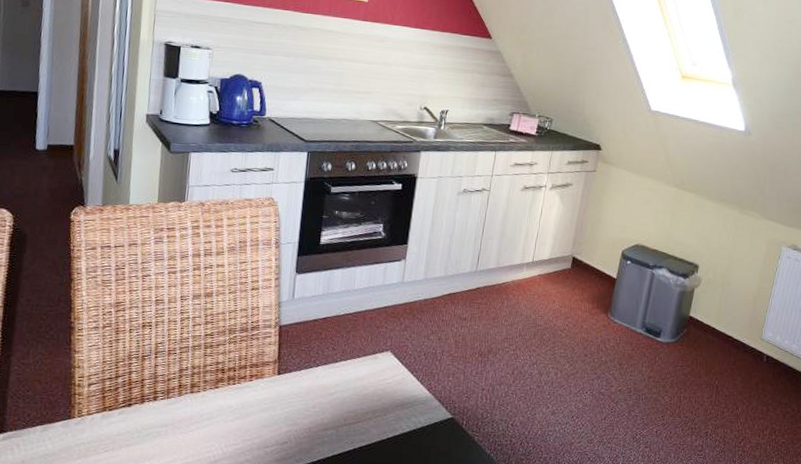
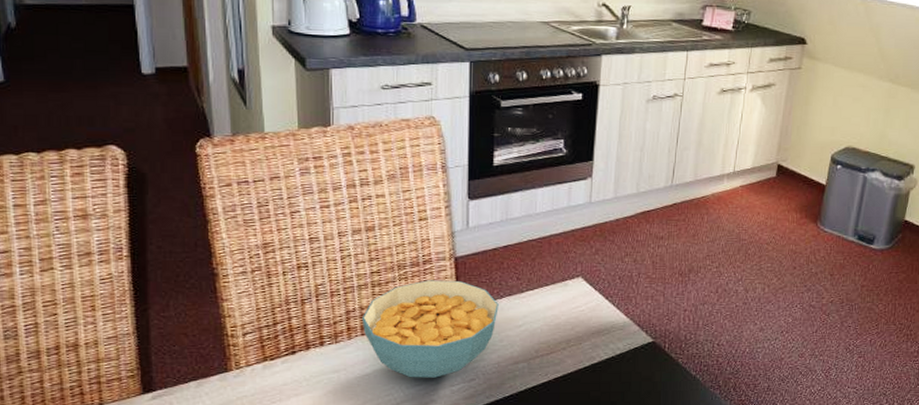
cereal bowl: none [192,345,315,438] -> present [361,280,499,378]

